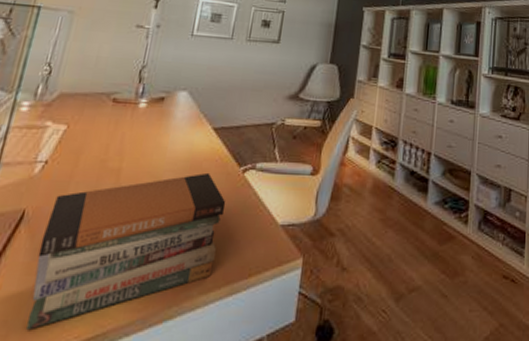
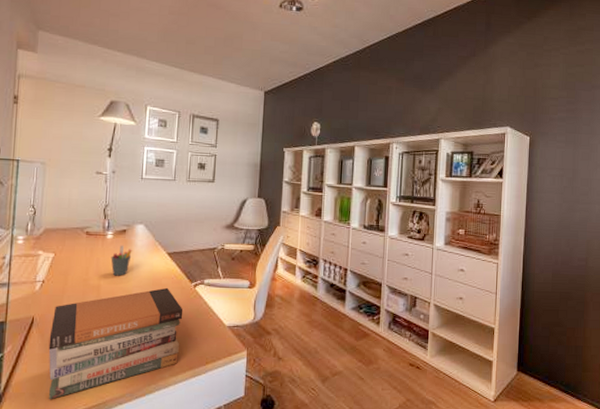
pen holder: none [139,116,169,157] -> present [111,245,132,276]

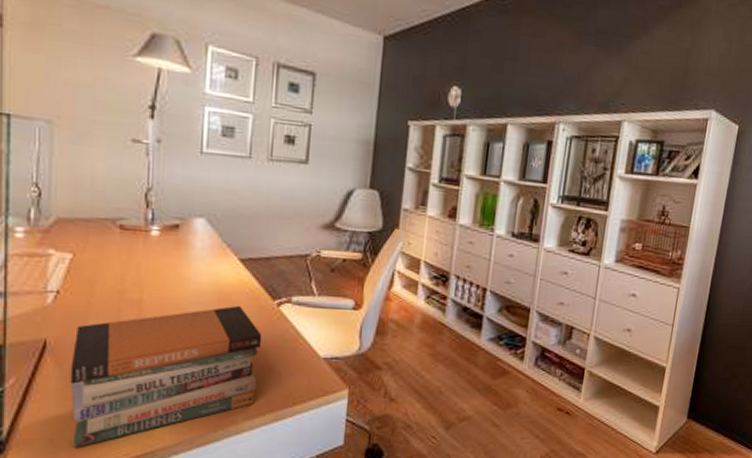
pen holder: present [111,245,132,276] -> none [157,245,189,288]

